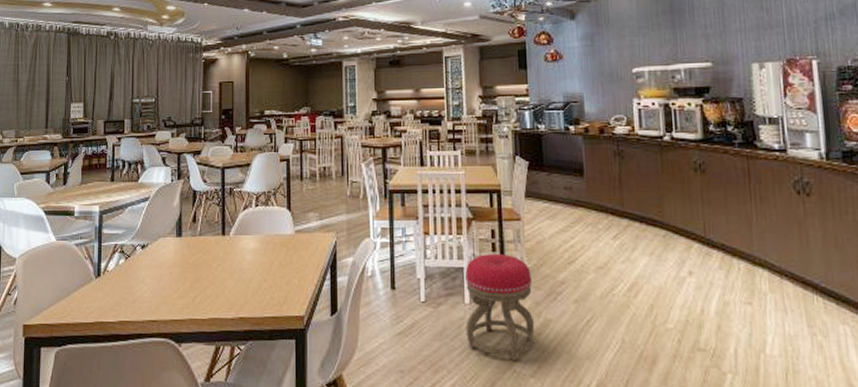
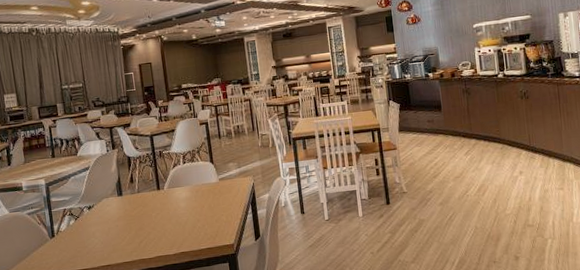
stool: present [465,253,535,361] -> none [357,176,413,253]

